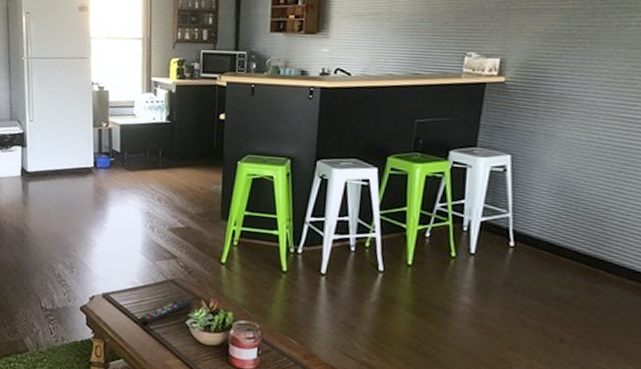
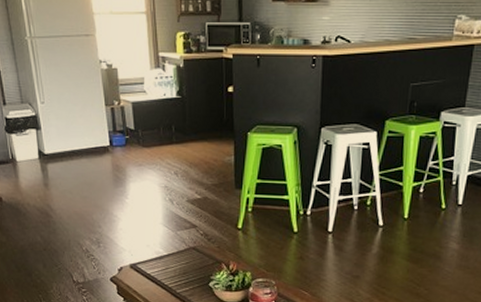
remote control: present [140,298,192,324] -> none [167,263,214,289]

